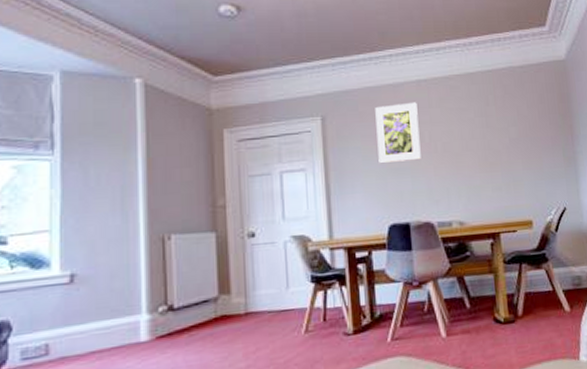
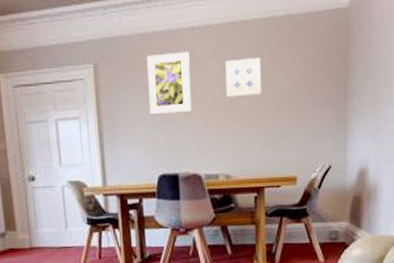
wall art: none [453,106,490,144] -> present [225,58,261,97]

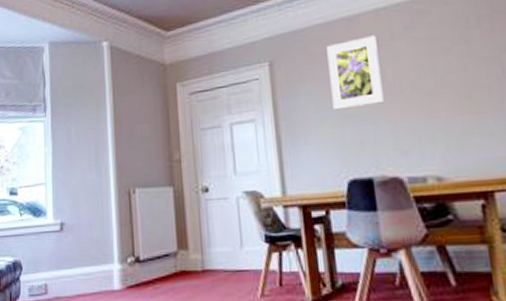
wall art: present [225,58,261,97] -> none [422,31,474,81]

